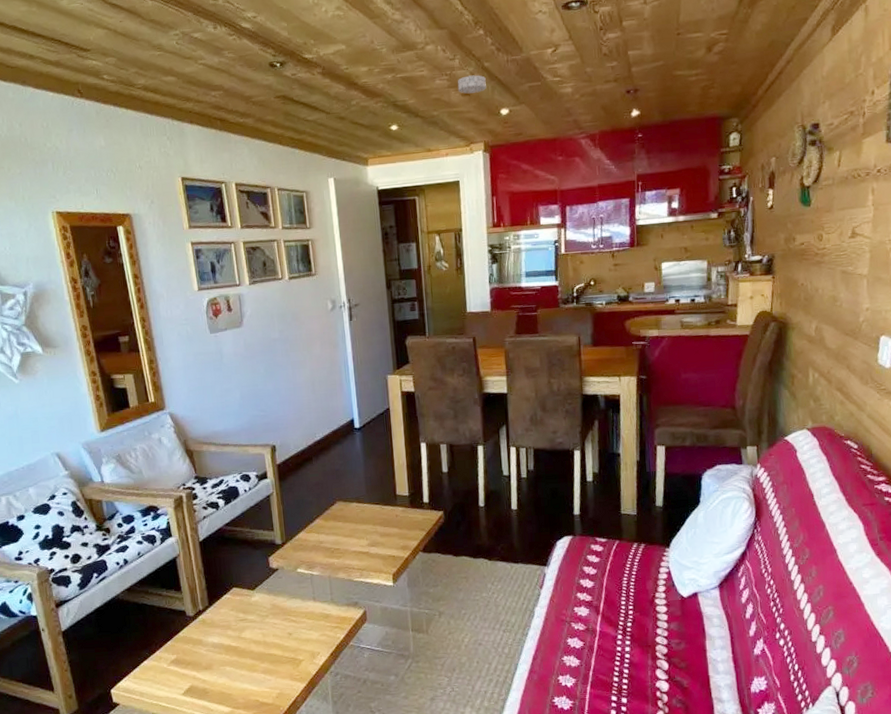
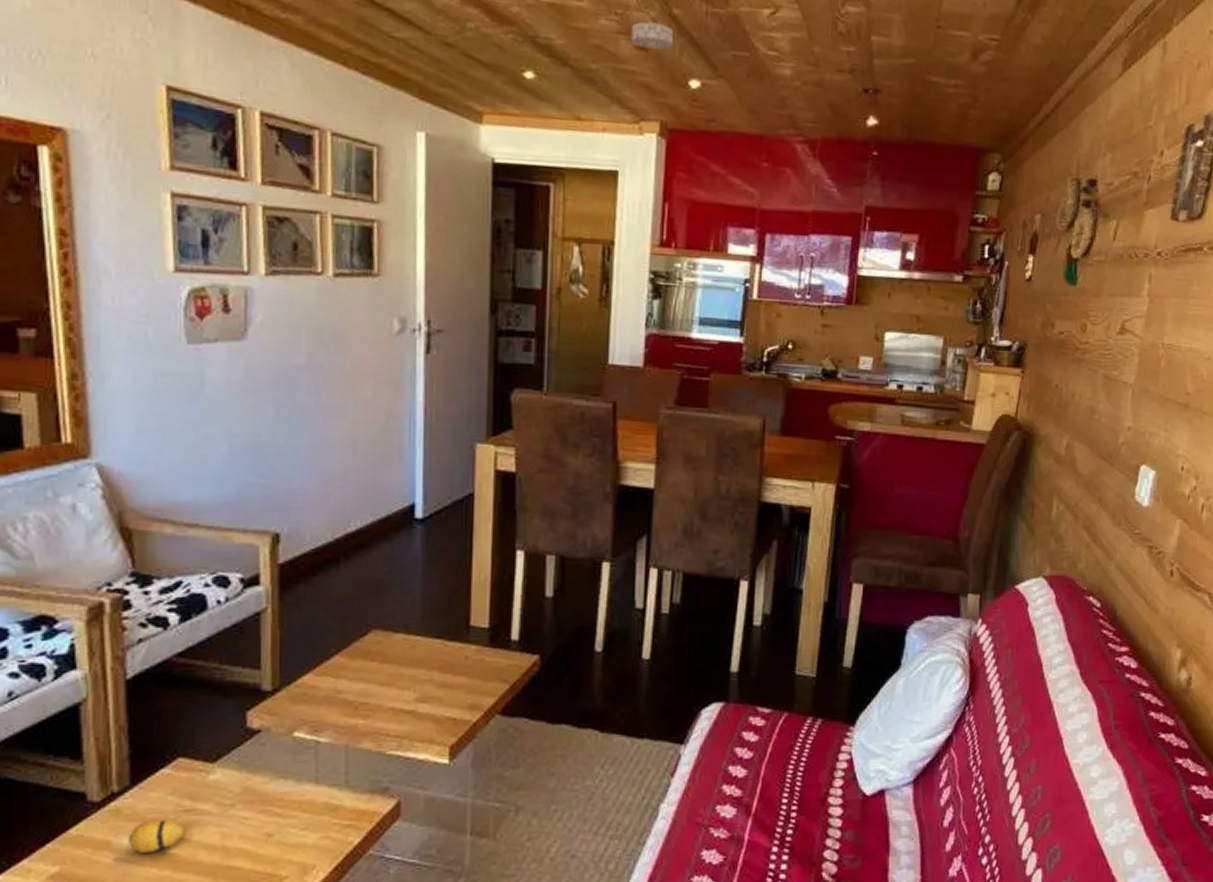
decorative egg: none [211,626,242,646] -> present [127,819,184,853]

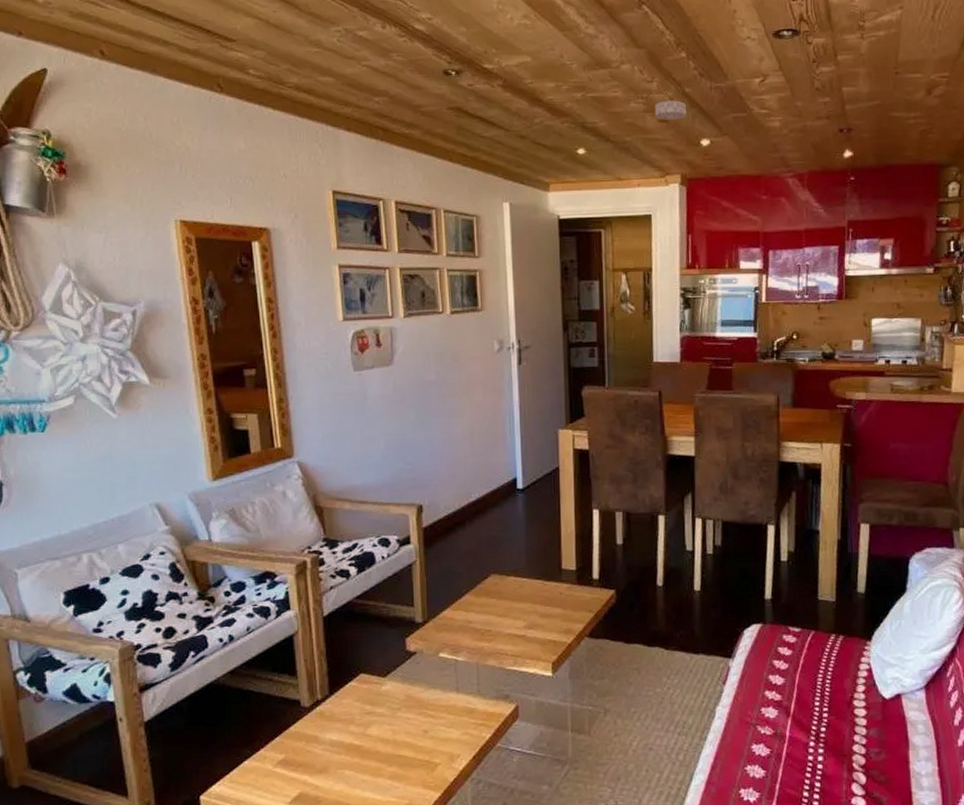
decorative egg: present [127,819,184,853] -> none [329,719,367,745]

